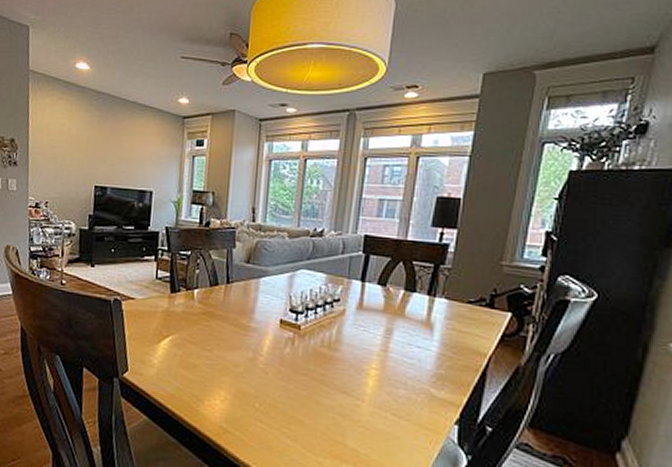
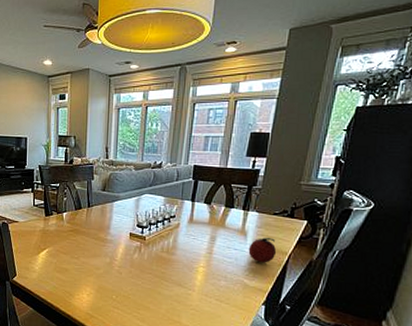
fruit: none [435,333,473,367] -> present [248,238,277,263]

